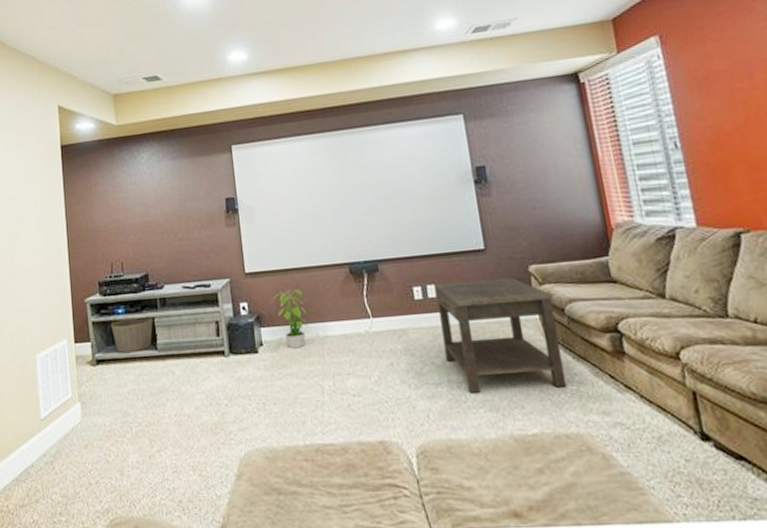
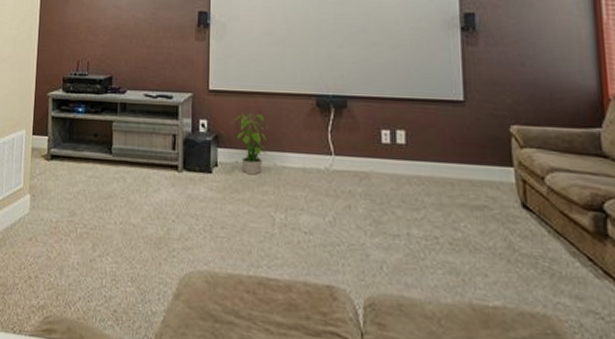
basket: present [110,316,153,354] -> none [69,118,112,154]
side table: present [434,277,567,393] -> none [404,130,538,262]

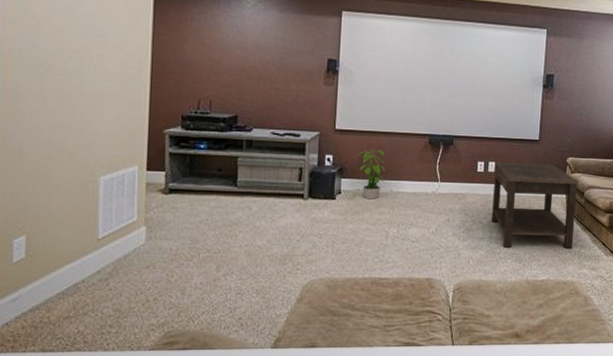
side table: none [404,130,538,262] -> present [492,161,578,249]

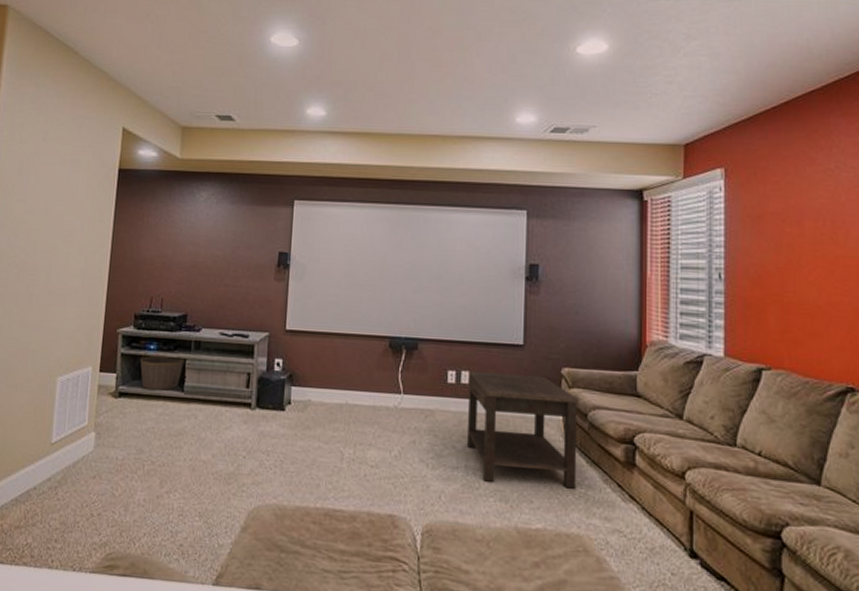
basket: none [189,154,237,187] -> present [139,355,185,391]
potted plant: present [358,149,386,200] -> none [309,353,340,413]

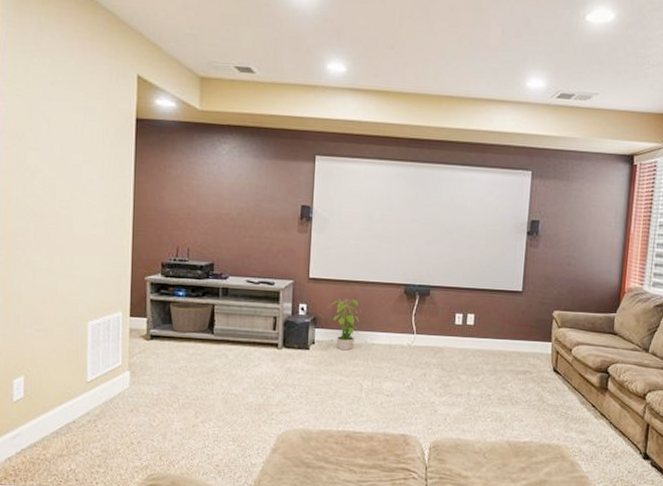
potted plant: none [309,353,340,413] -> present [331,299,360,351]
side table: present [467,371,578,489] -> none [470,314,565,410]

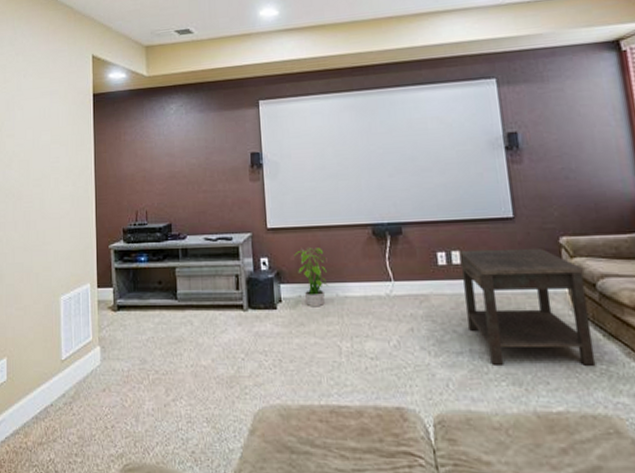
basket: present [169,301,213,334] -> none [133,265,175,301]
side table: none [470,314,565,410] -> present [459,247,596,366]

